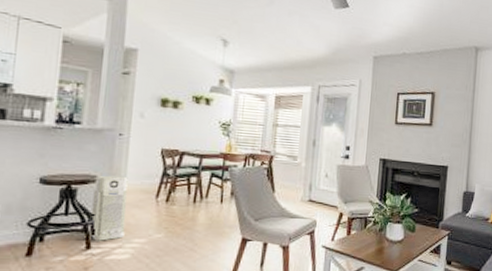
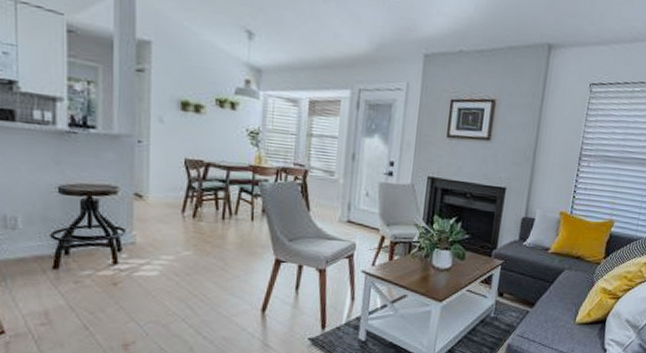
air purifier: present [90,175,128,241] -> none [116,186,152,257]

